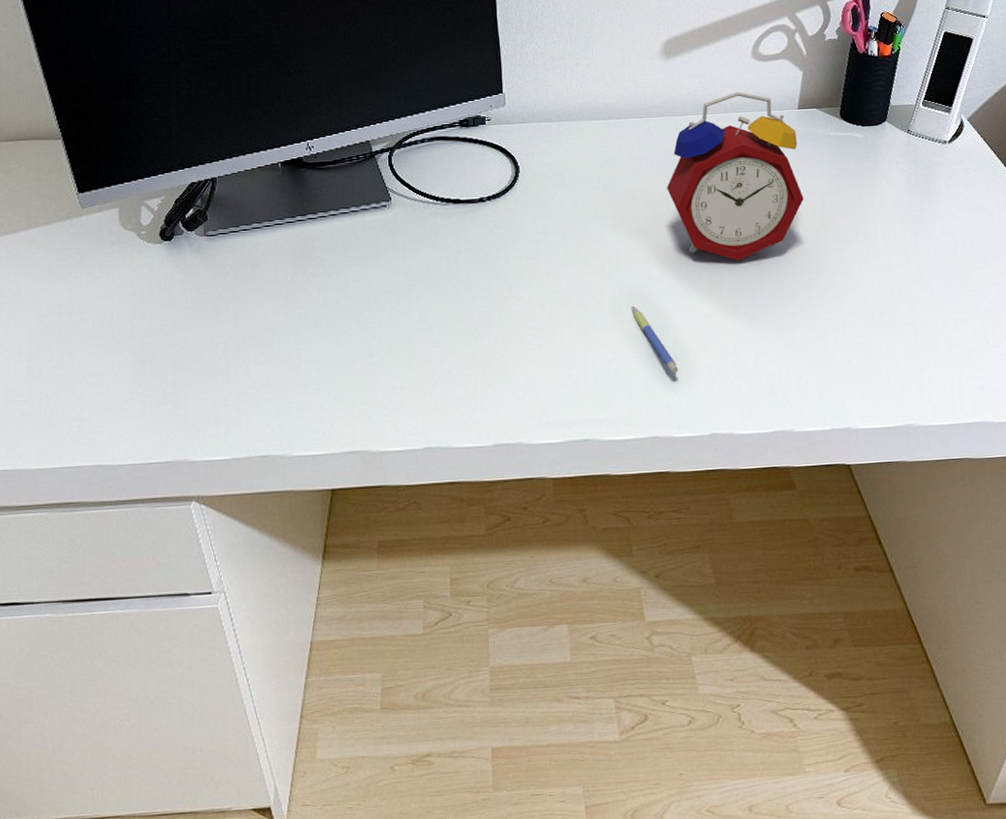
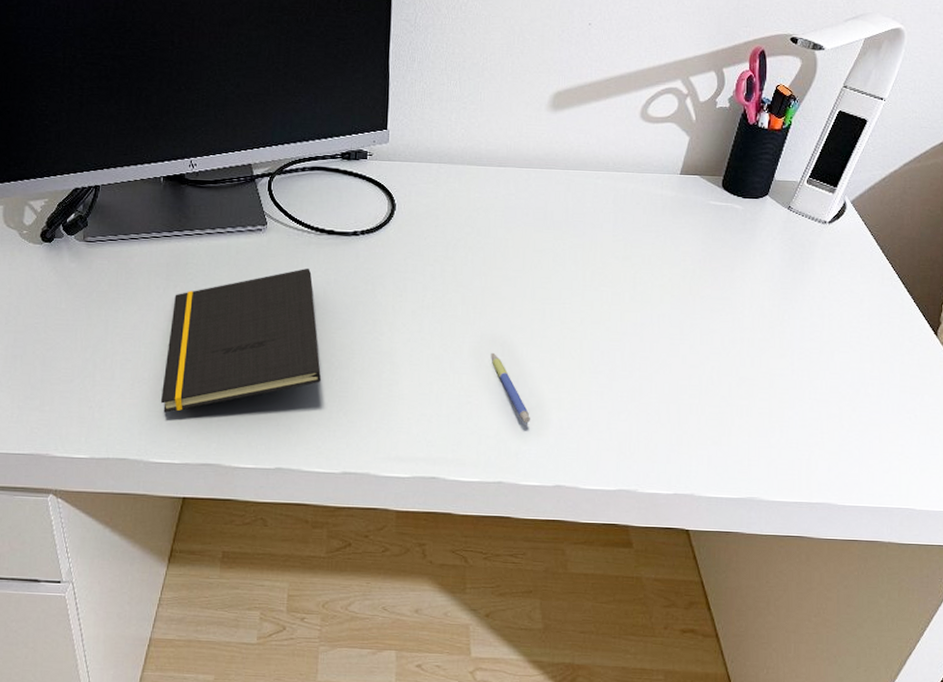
notepad: none [299,239,462,403] -> present [160,268,321,413]
alarm clock: present [667,91,804,261] -> none [539,151,675,320]

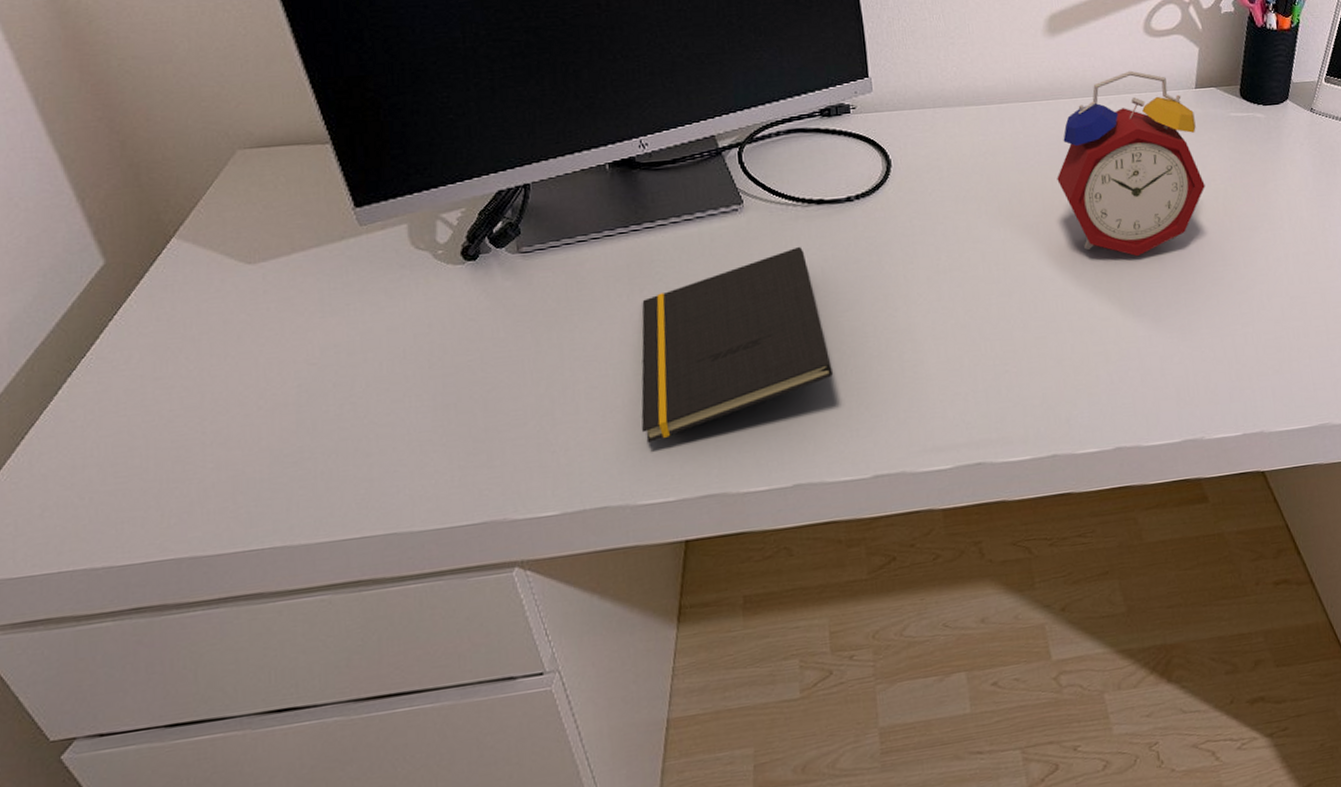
pen: present [491,352,531,424] -> none [1023,311,1078,385]
alarm clock: none [539,151,675,320] -> present [1057,70,1205,257]

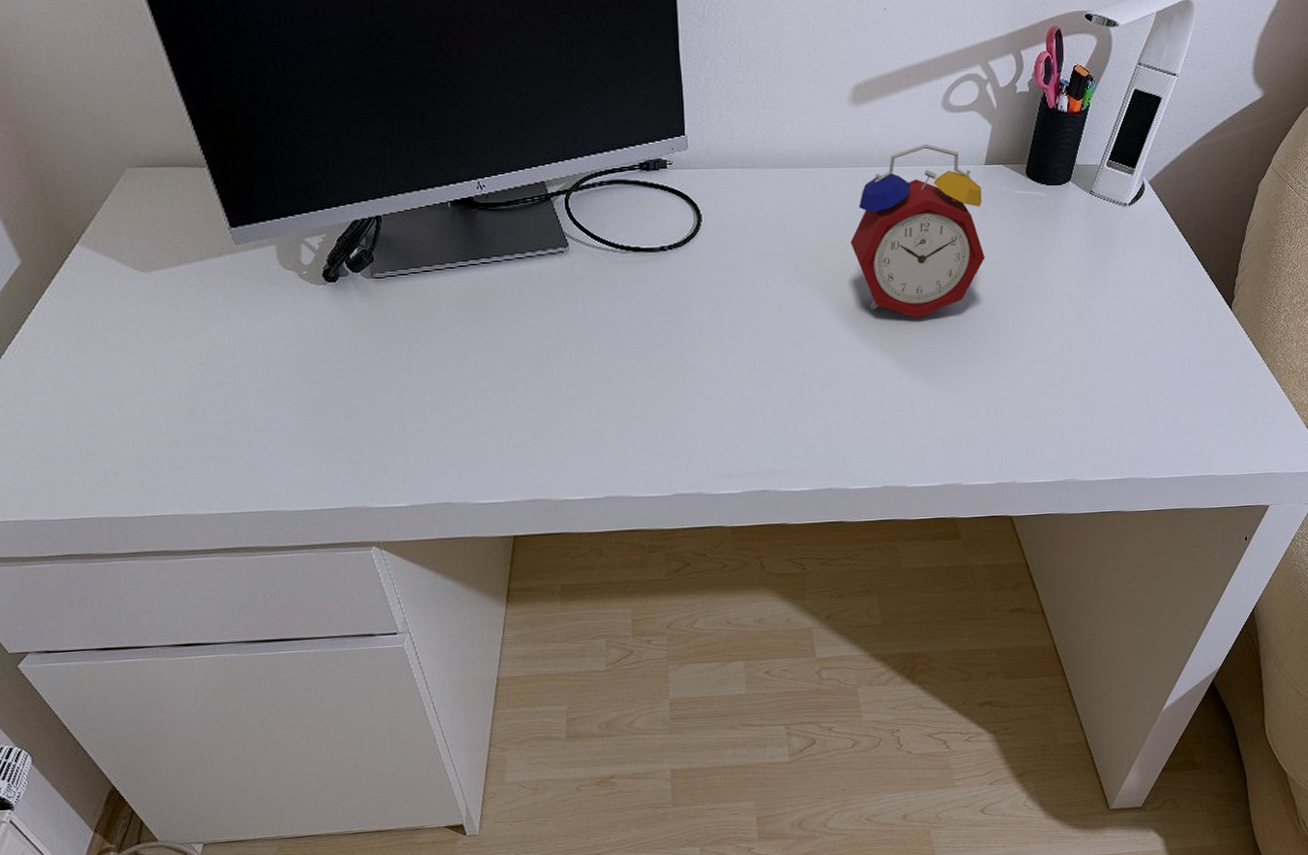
notepad: present [641,246,833,443] -> none [477,288,642,452]

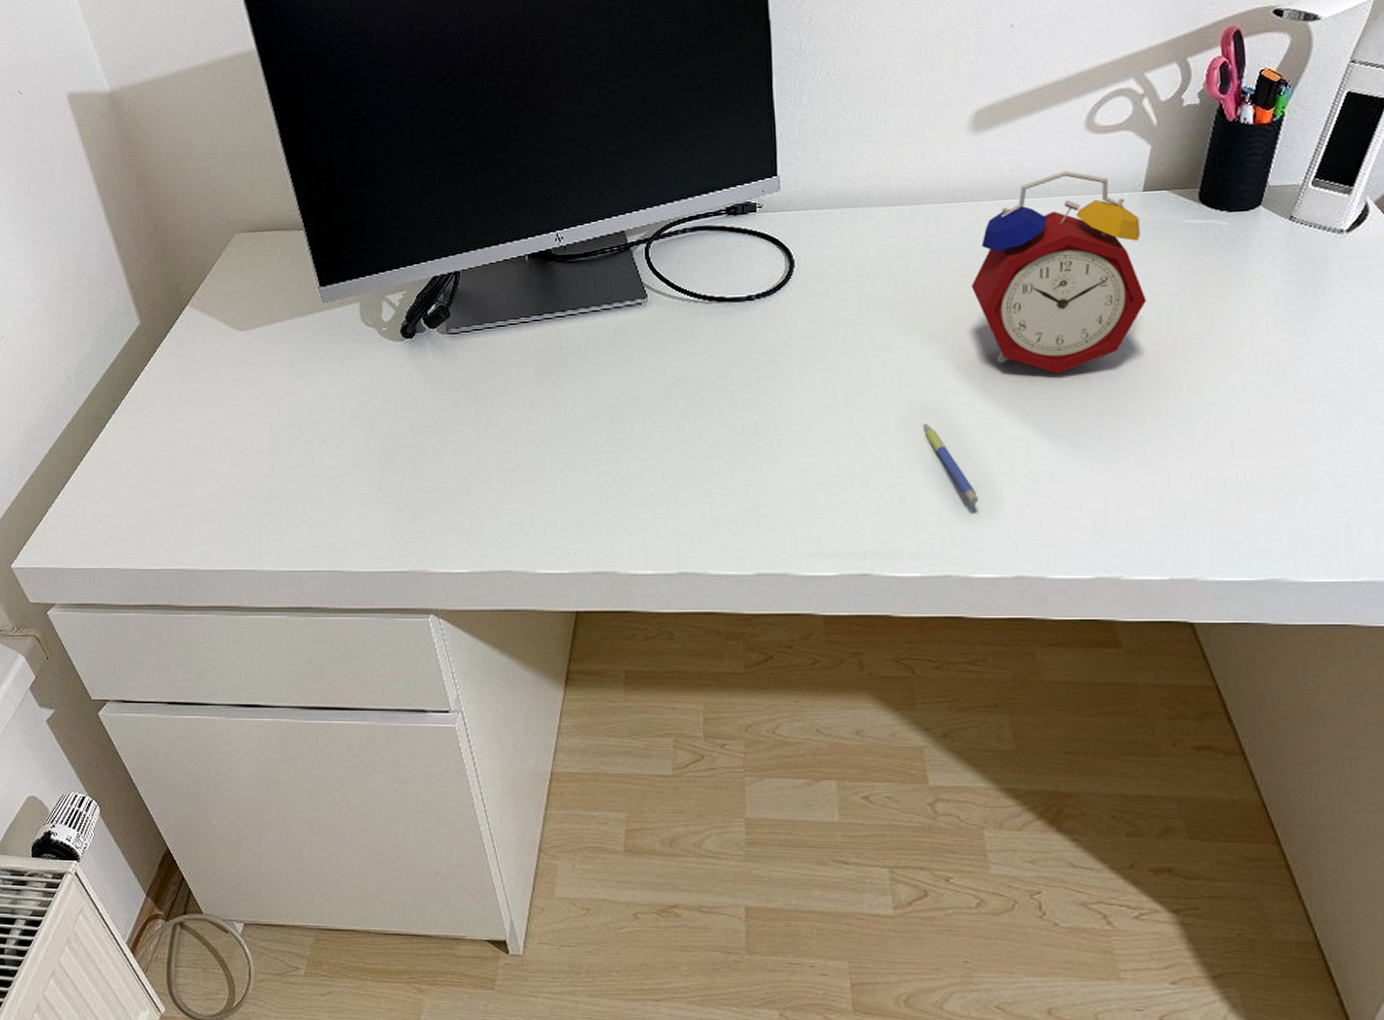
pen: none [811,361,856,429] -> present [923,423,979,505]

